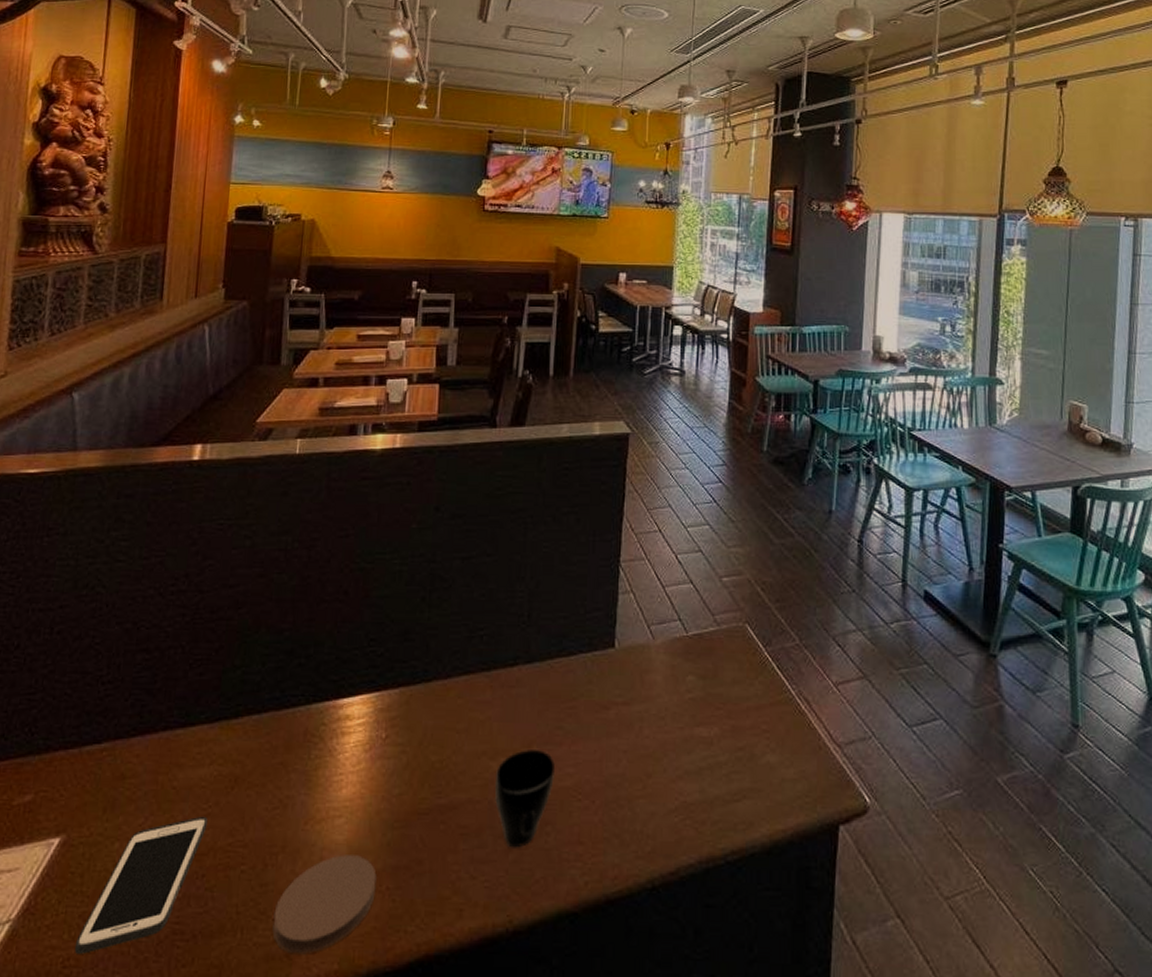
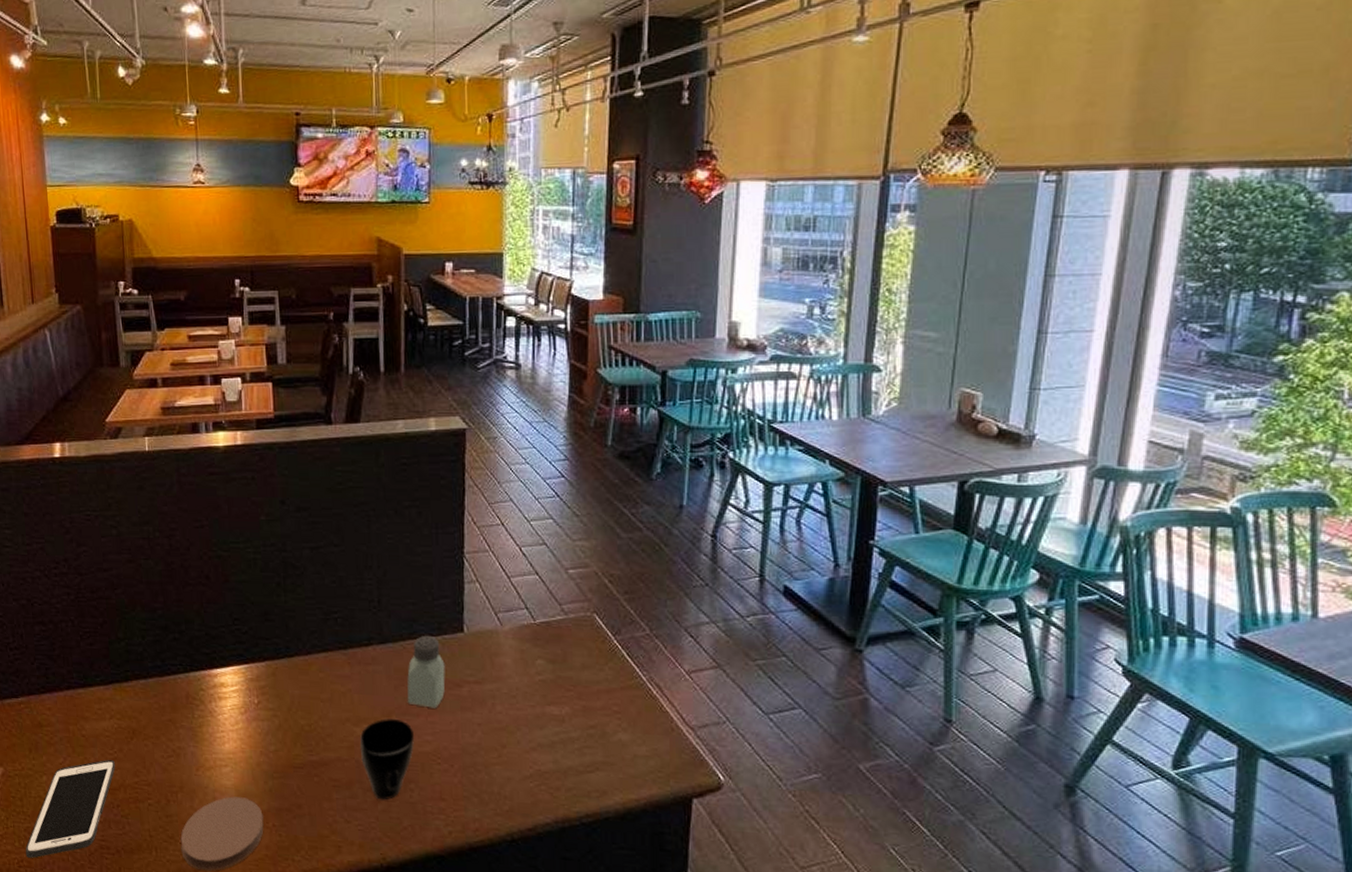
saltshaker: none [550,653,593,735] -> present [407,636,445,709]

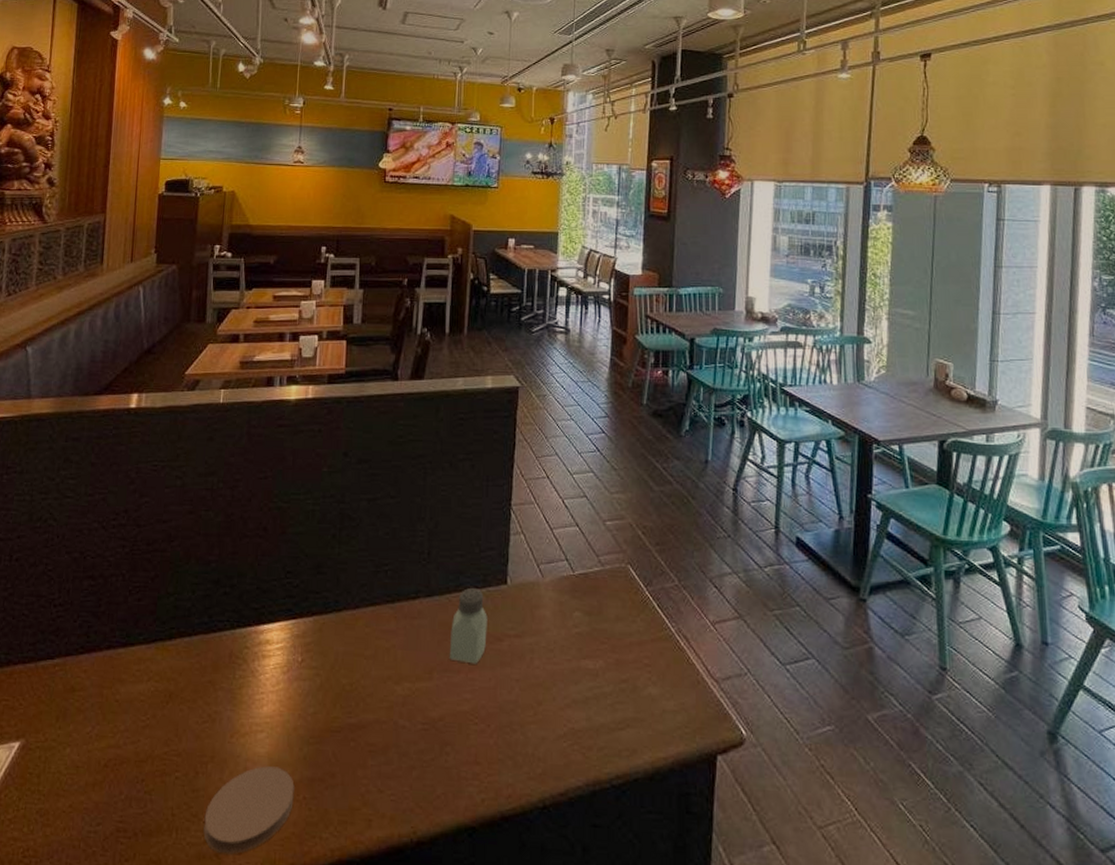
cell phone: present [25,759,115,858] -> none [33,726,146,846]
cup: present [359,719,414,800] -> none [399,676,453,766]

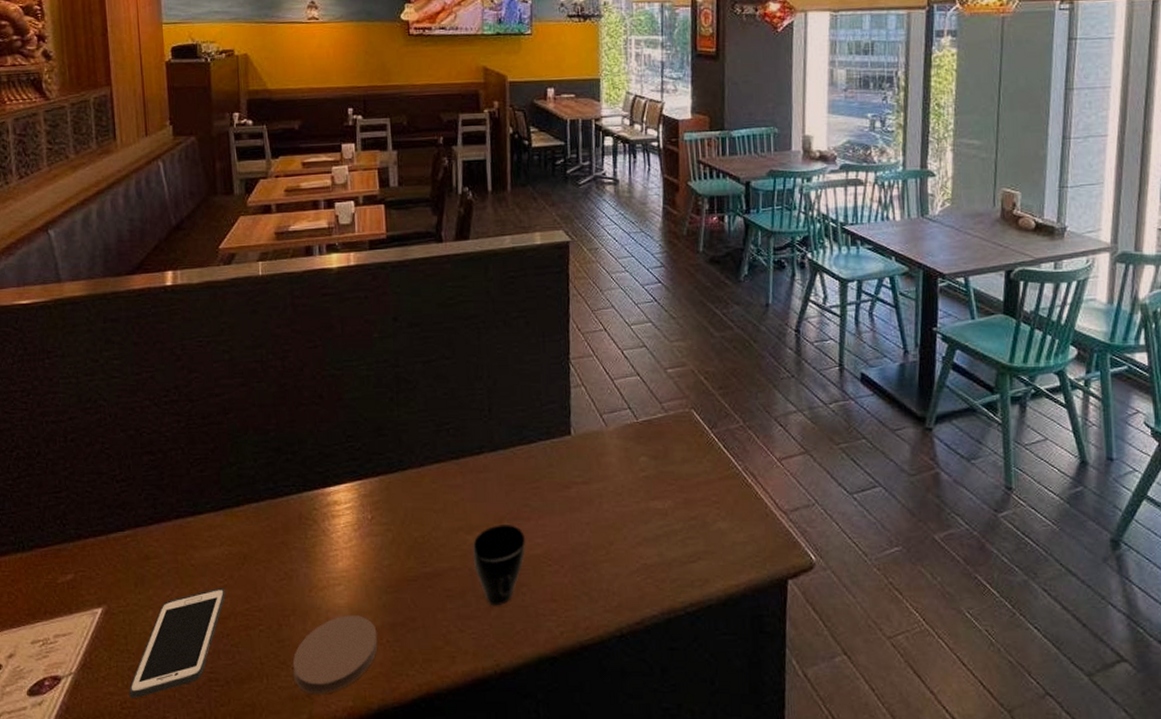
cell phone: none [33,726,146,846] -> present [128,587,225,698]
cup: none [399,676,453,766] -> present [472,525,525,606]
saltshaker: present [449,588,488,664] -> none [517,441,554,511]

